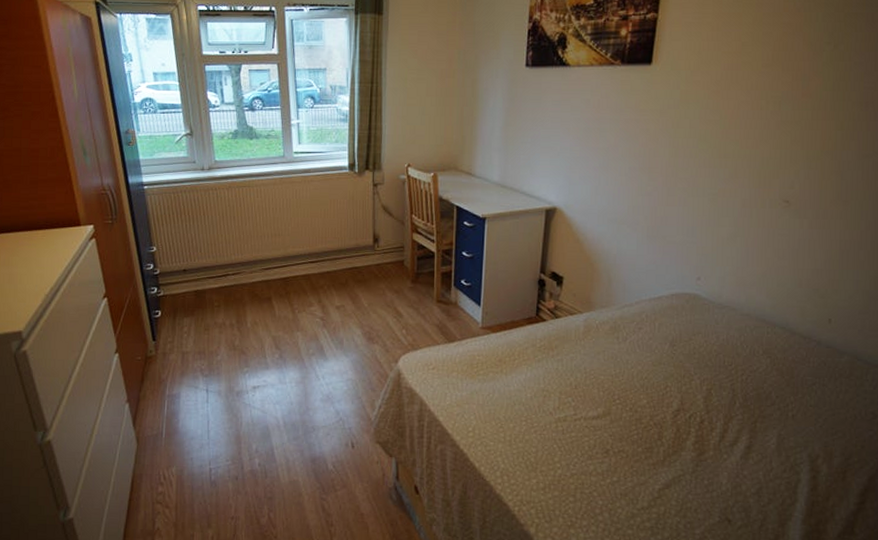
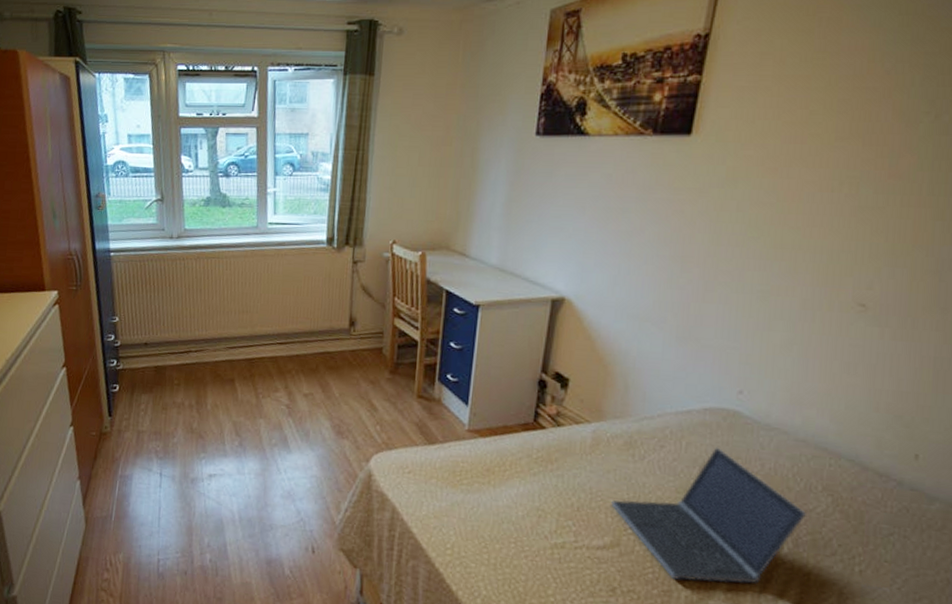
laptop computer: none [602,325,752,438] -> present [611,447,806,584]

